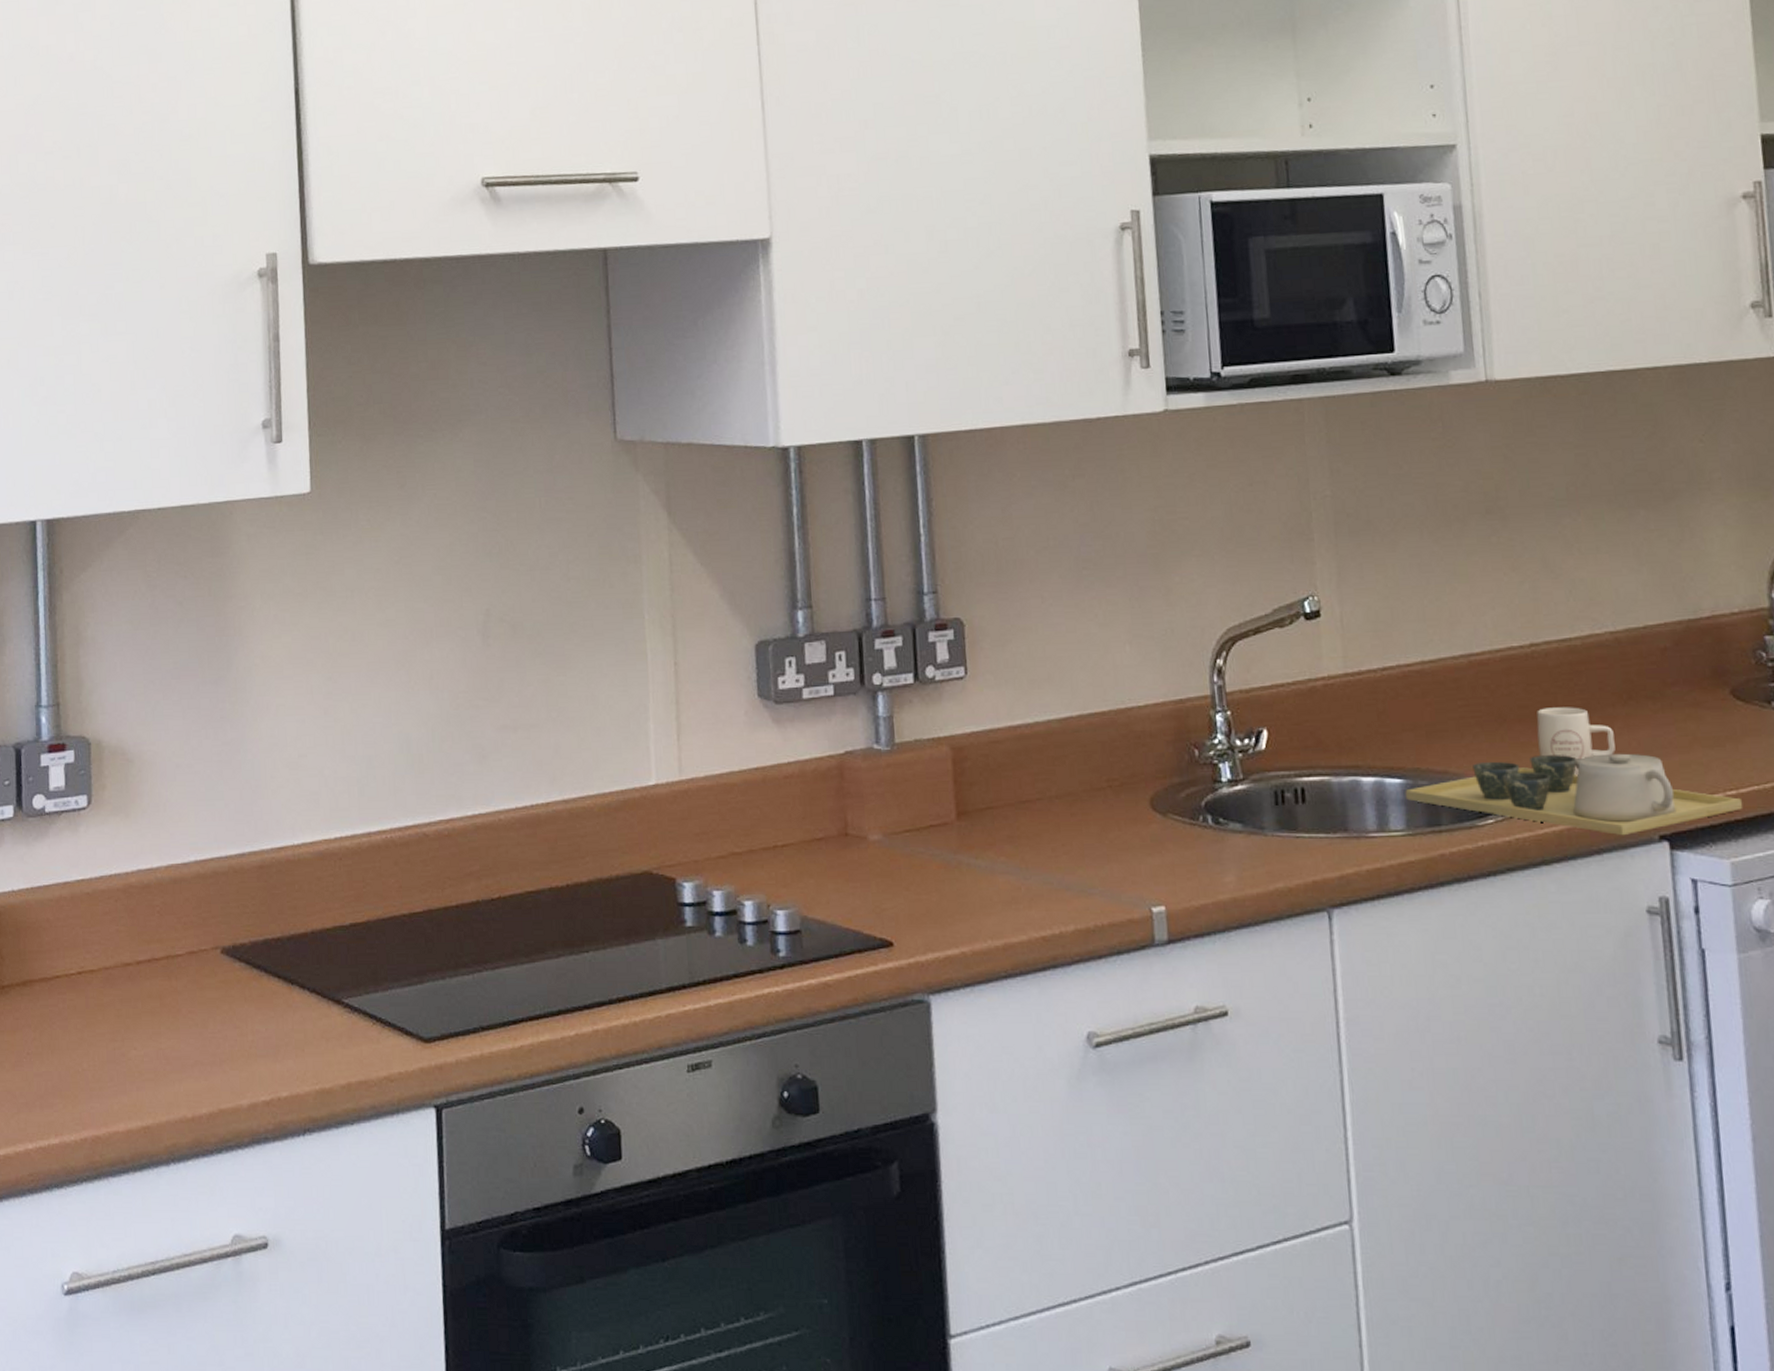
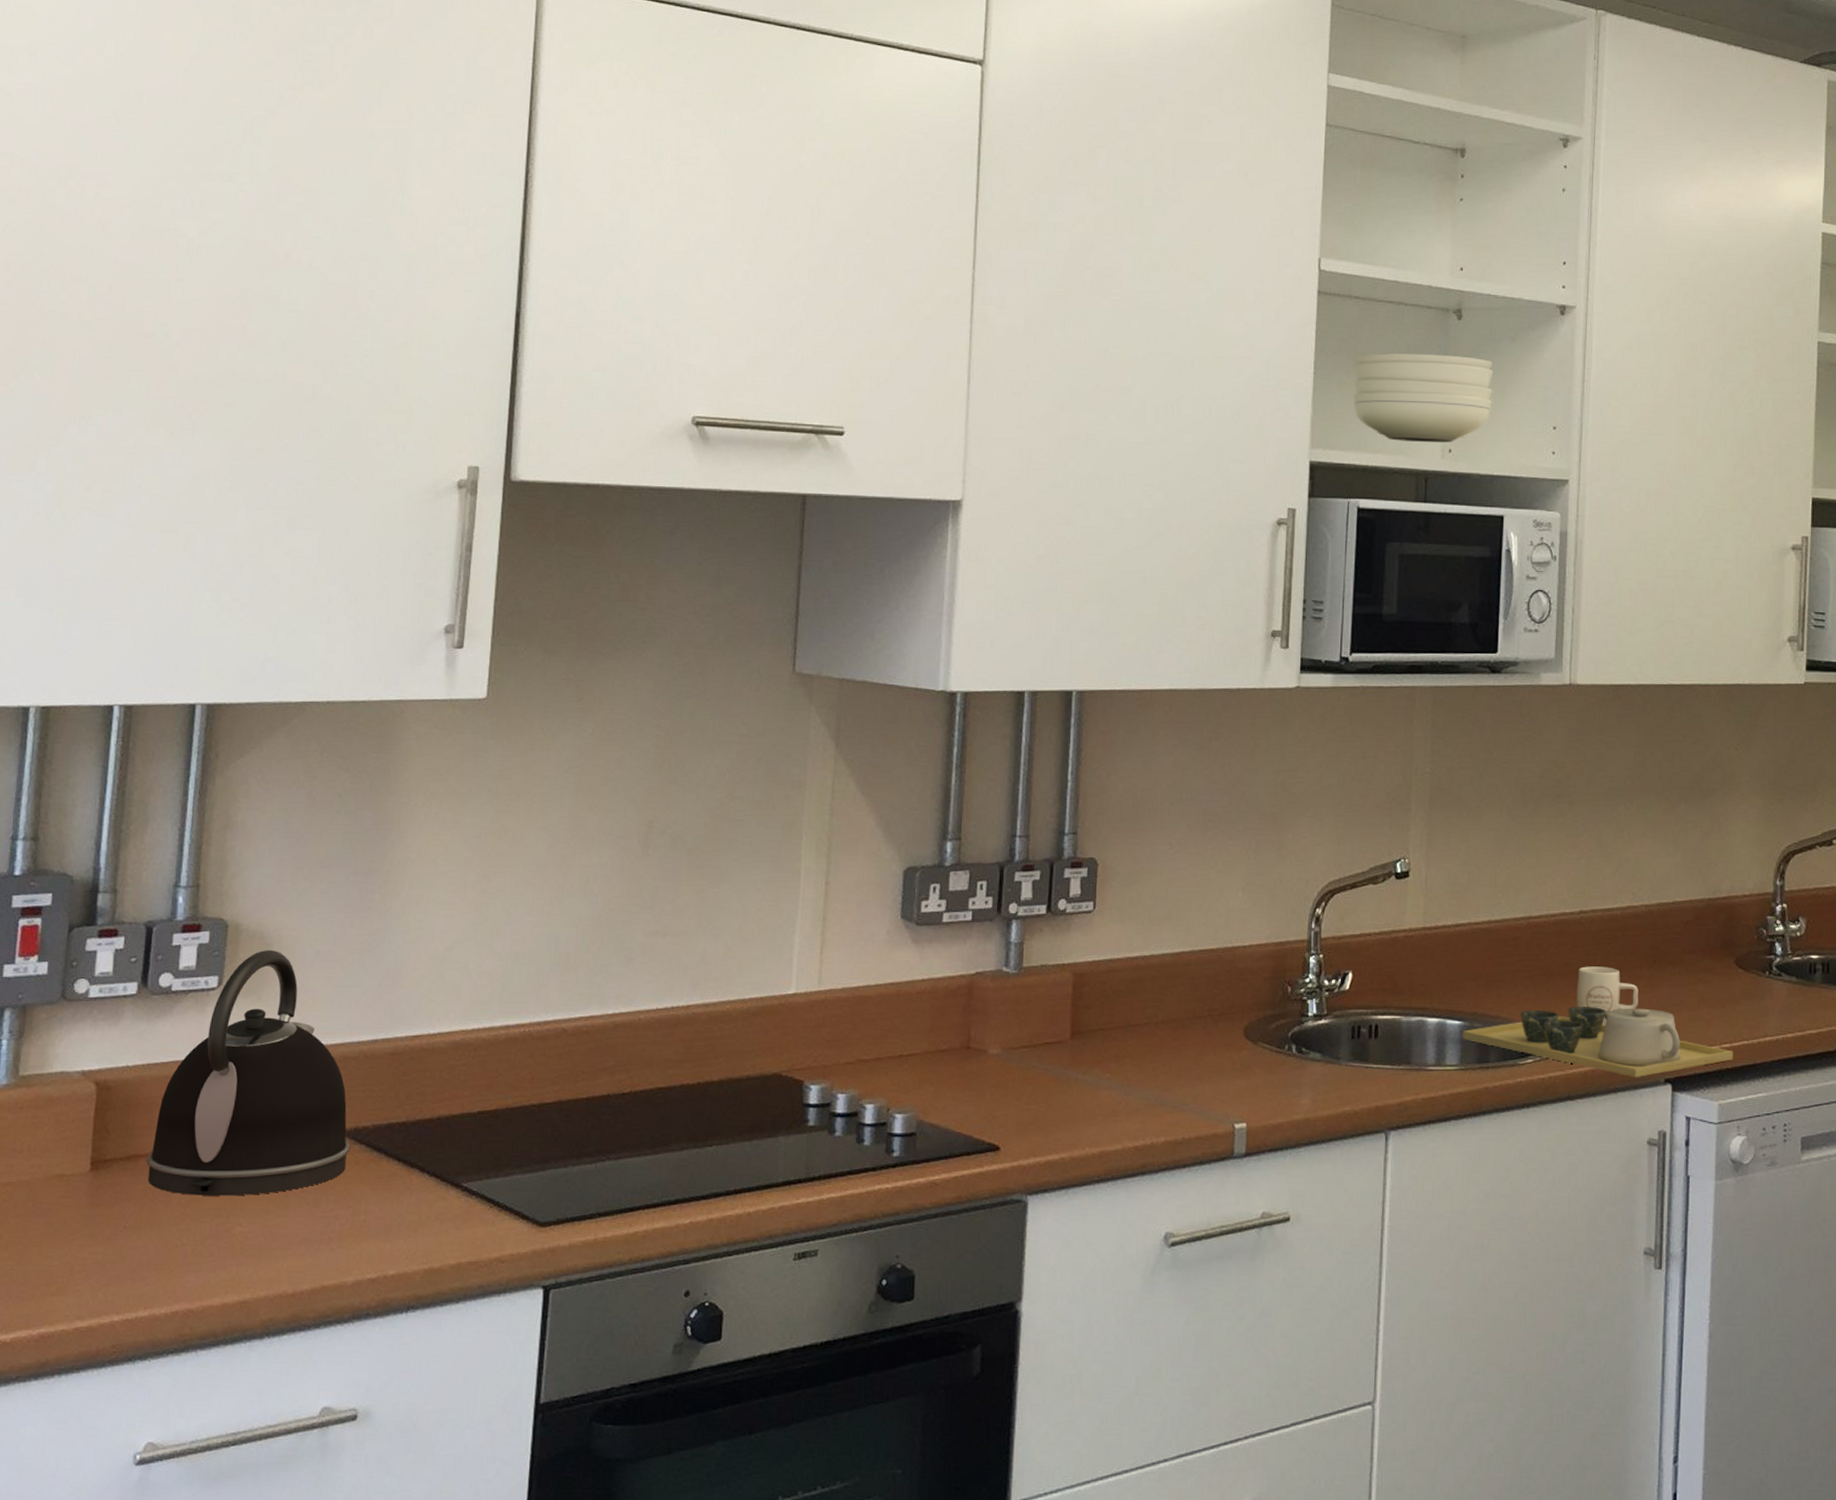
kettle: none [40,765,231,1019] -> present [145,949,351,1196]
bowl: none [1185,16,1354,122] -> present [1352,353,1494,443]

